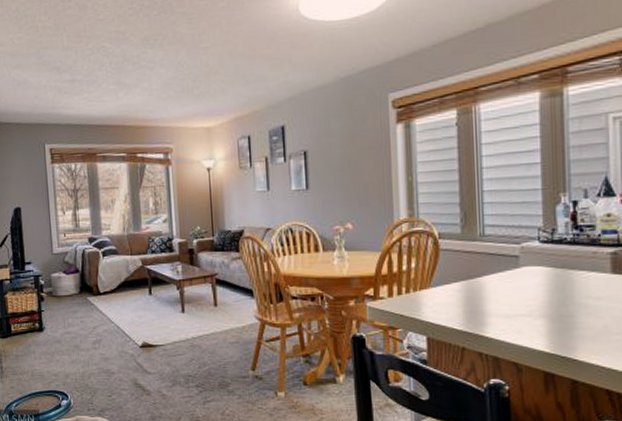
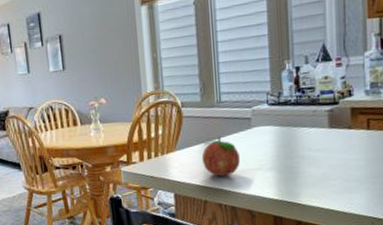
fruit: none [460,274,505,321] -> present [201,136,240,176]

